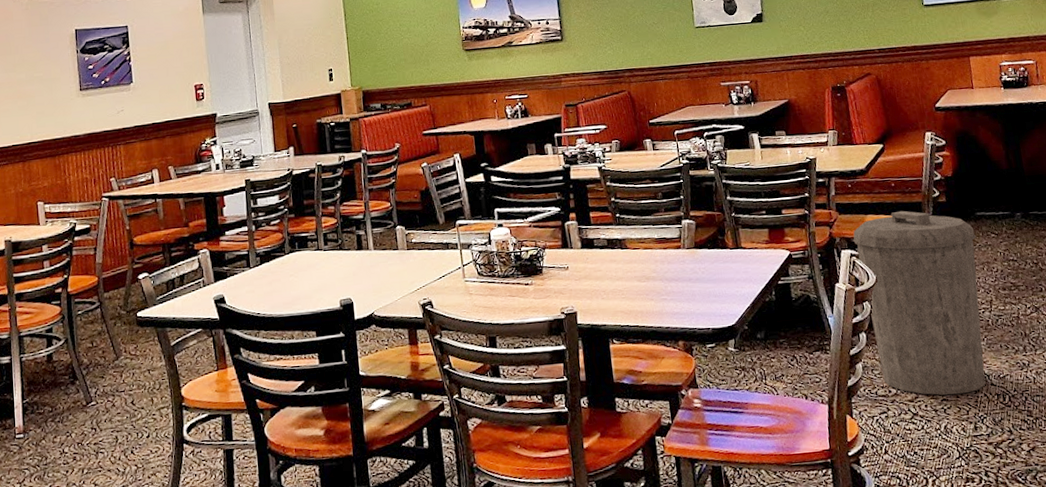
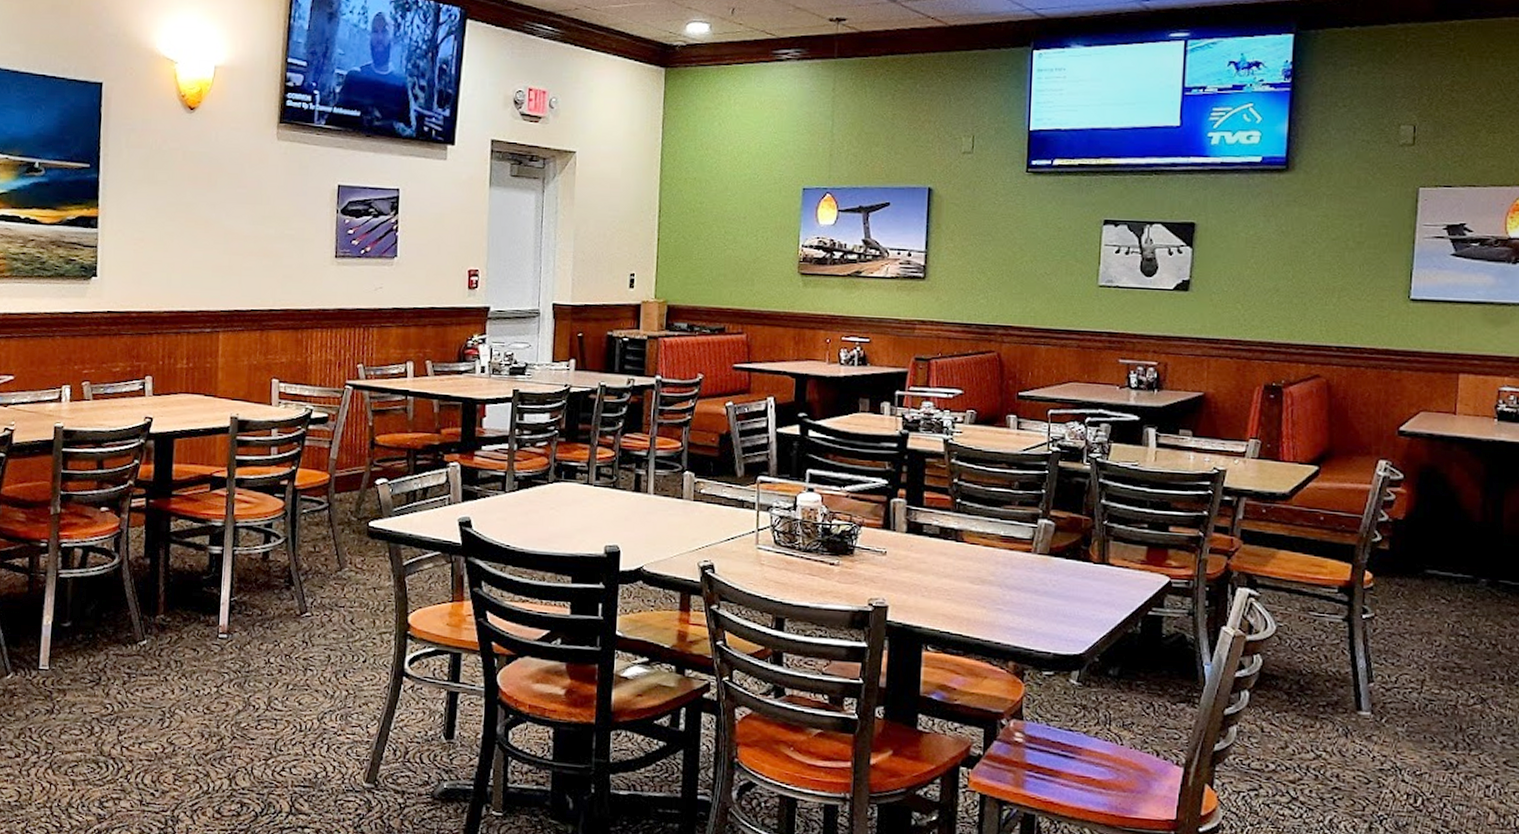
trash can: present [853,210,986,396] -> none [1255,551,1421,786]

